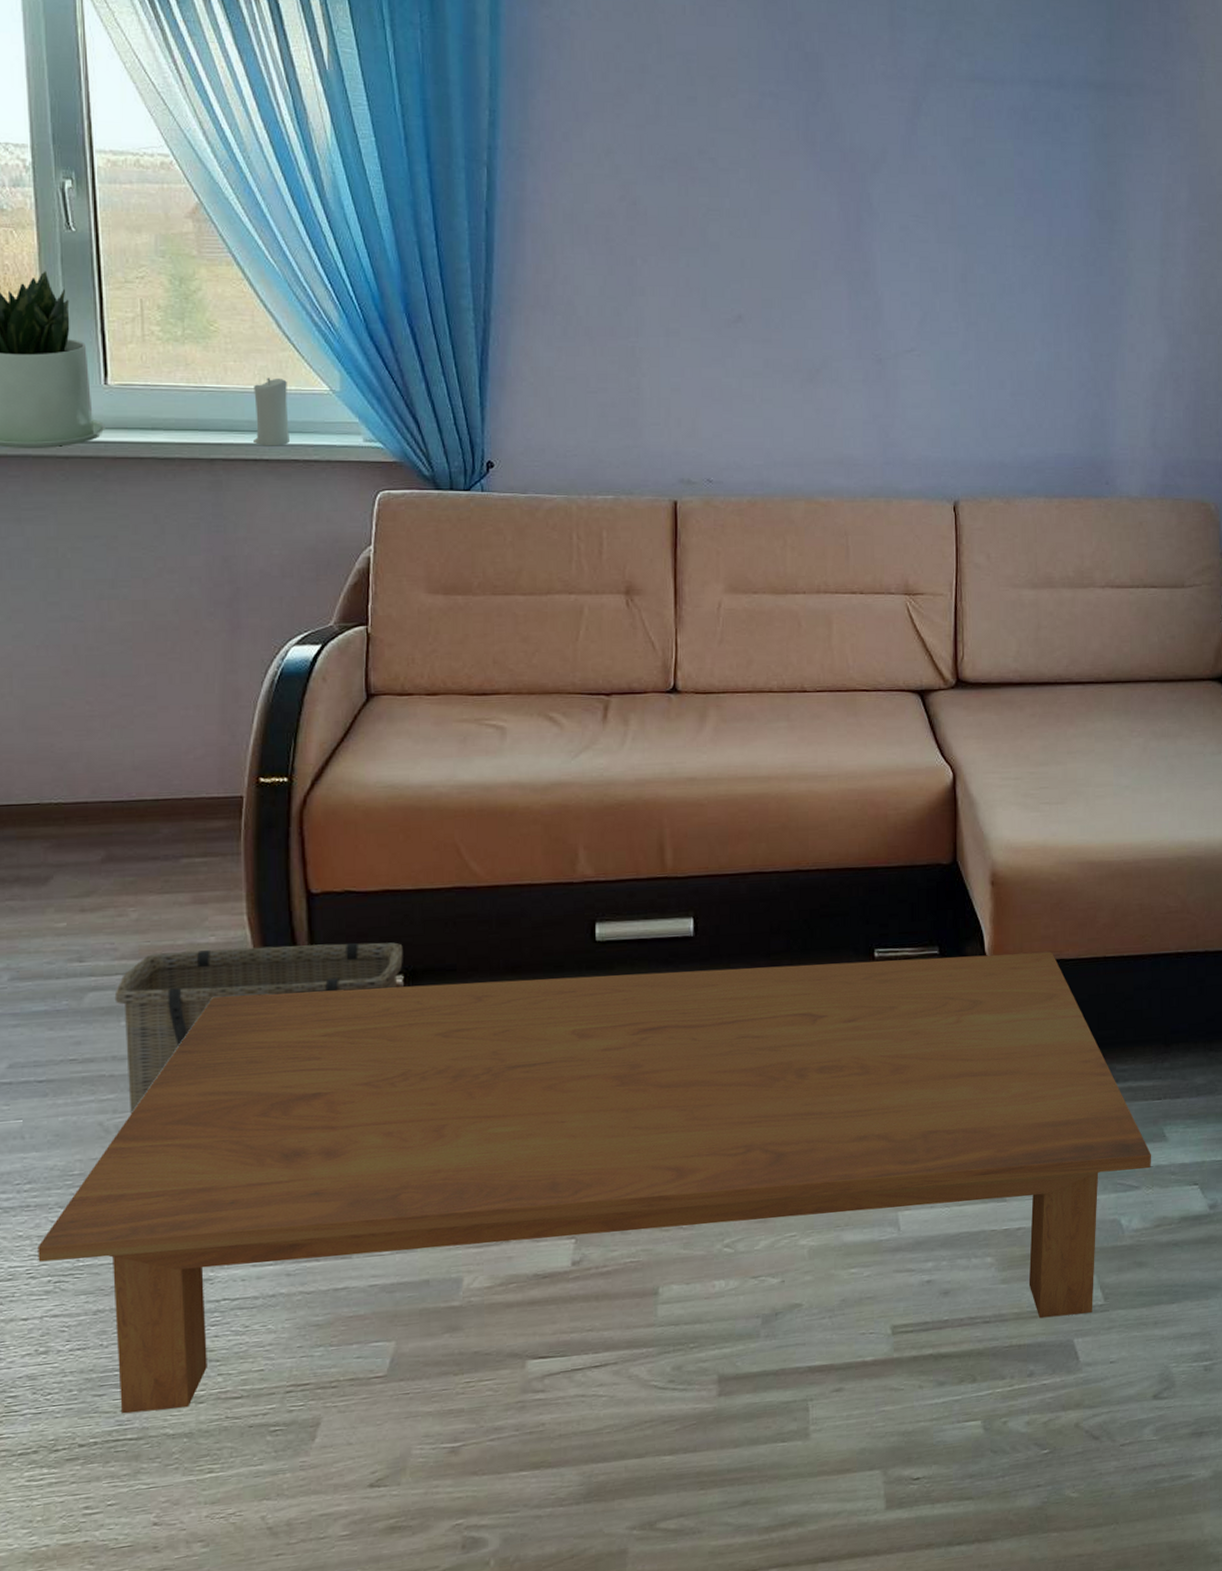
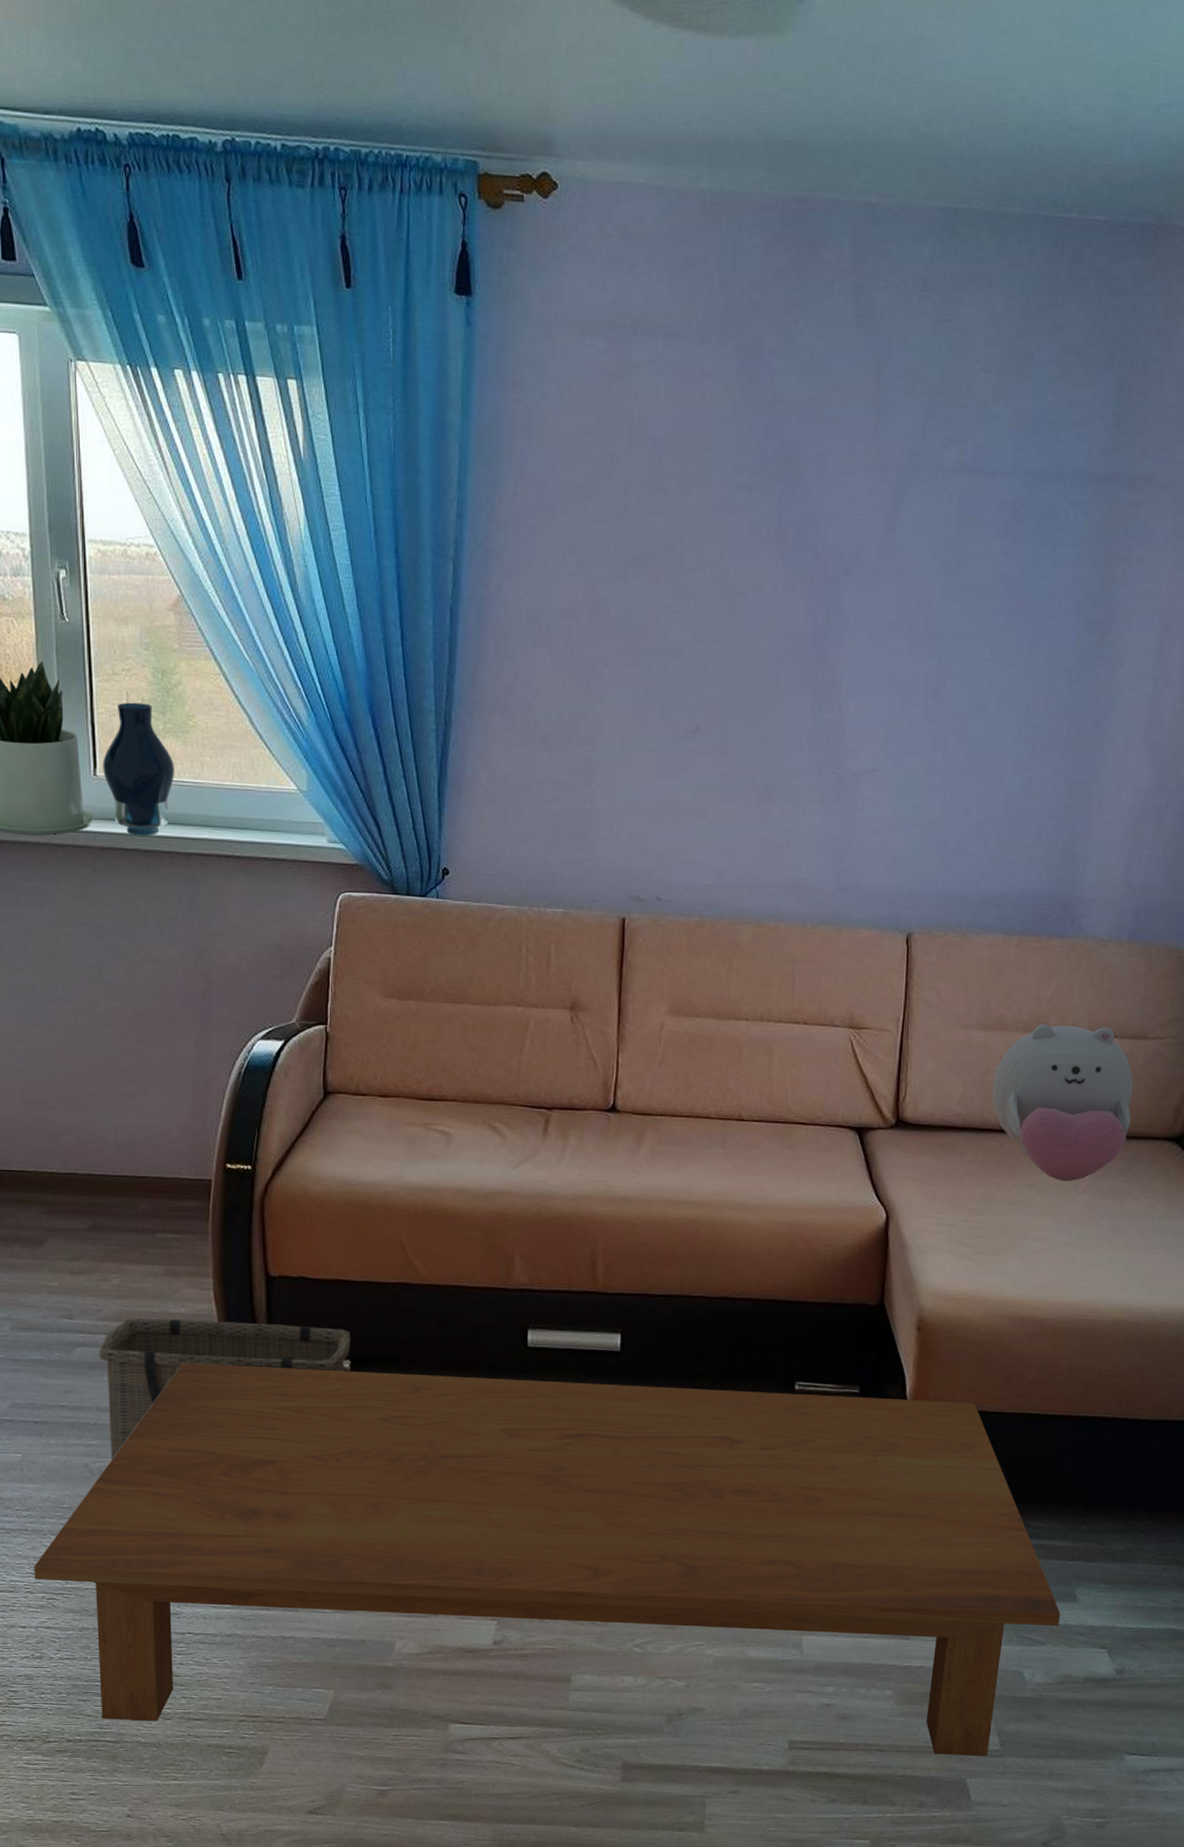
vase: none [114,309,196,444] -> present [103,702,175,836]
candle: present [252,377,290,446] -> none [225,774,259,844]
plush toy: none [1045,579,1177,727] -> present [991,1024,1133,1182]

